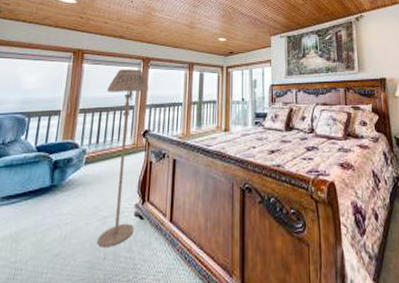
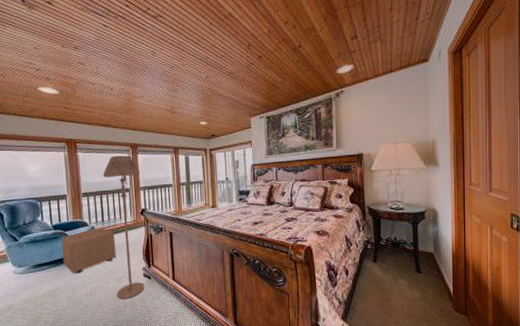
ottoman: none [39,151,108,209] -> present [61,228,116,273]

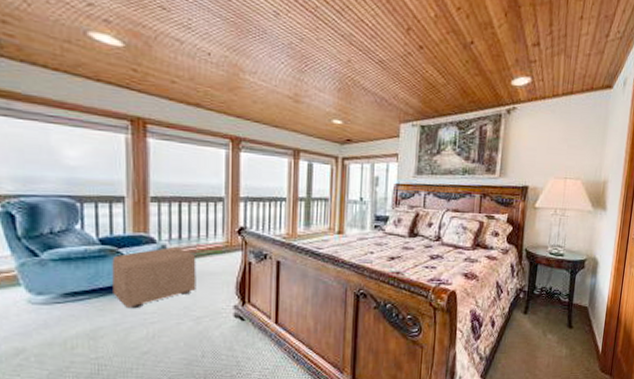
floor lamp: present [103,155,144,299] -> none [185,149,241,346]

